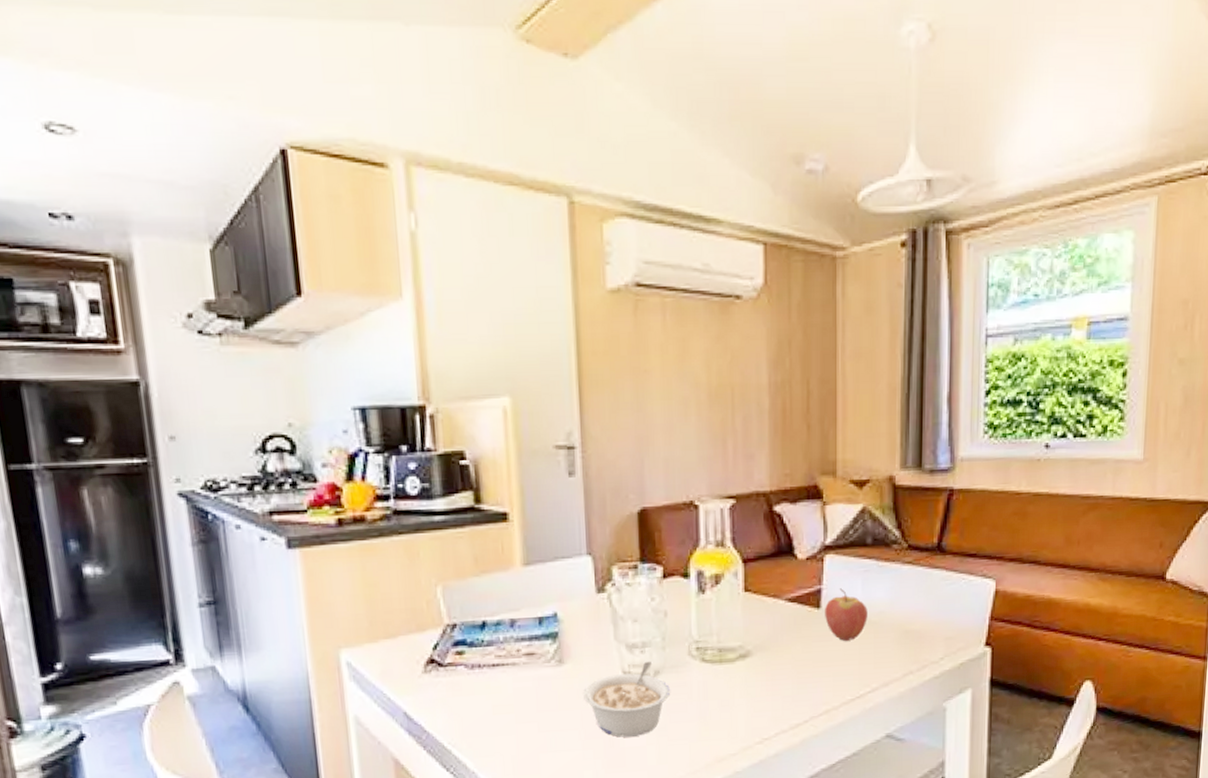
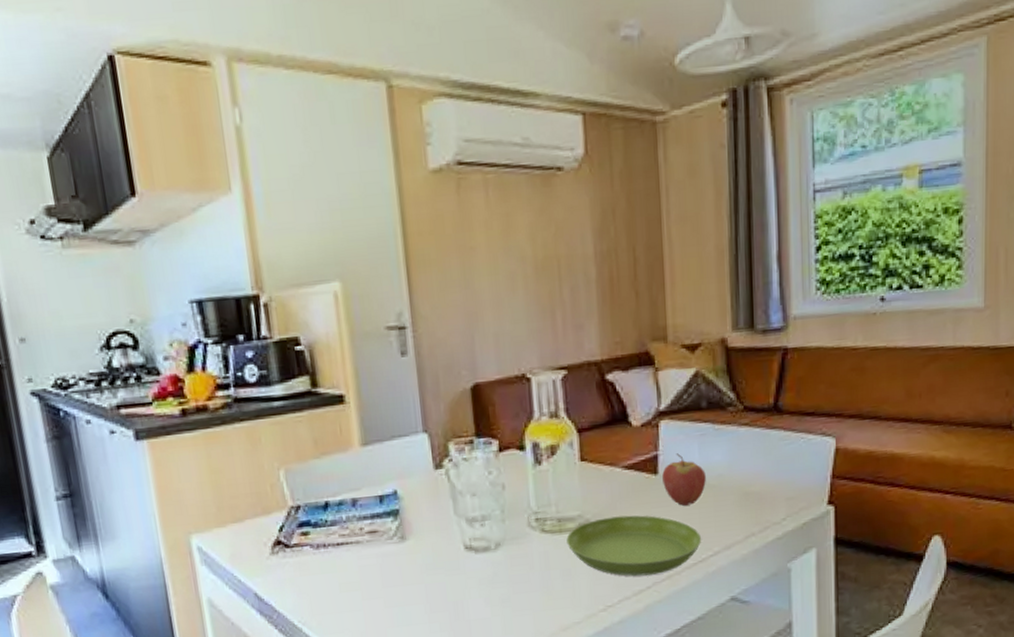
legume: present [582,661,671,738] -> none [425,533,513,610]
saucer: none [726,648,861,710] -> present [566,515,702,577]

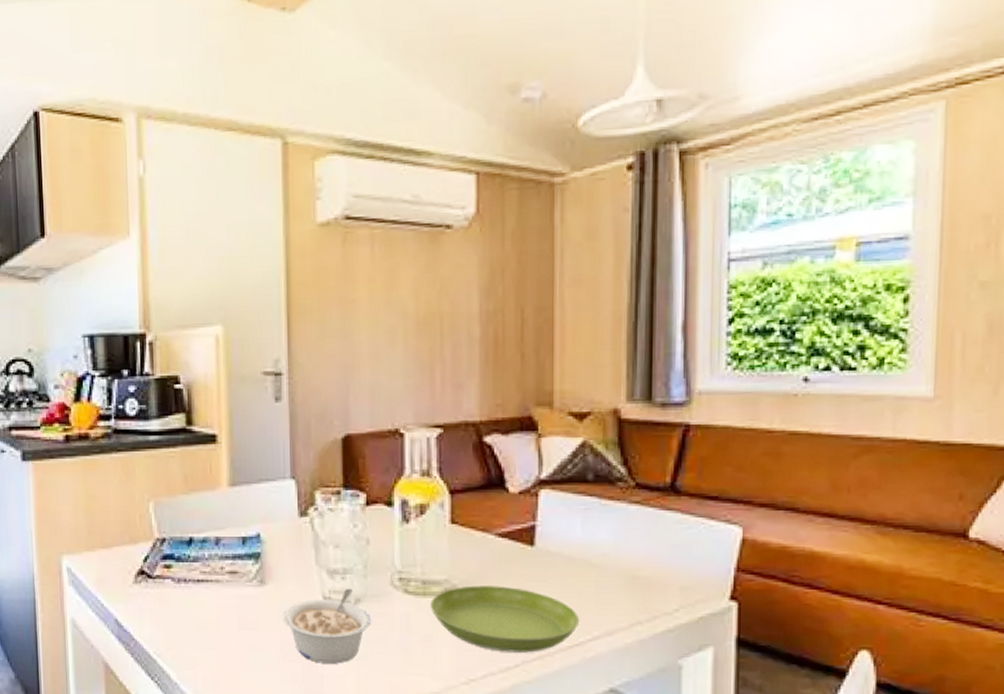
legume: none [425,533,513,610] -> present [282,588,372,664]
fruit: present [662,453,706,506] -> none [539,526,588,583]

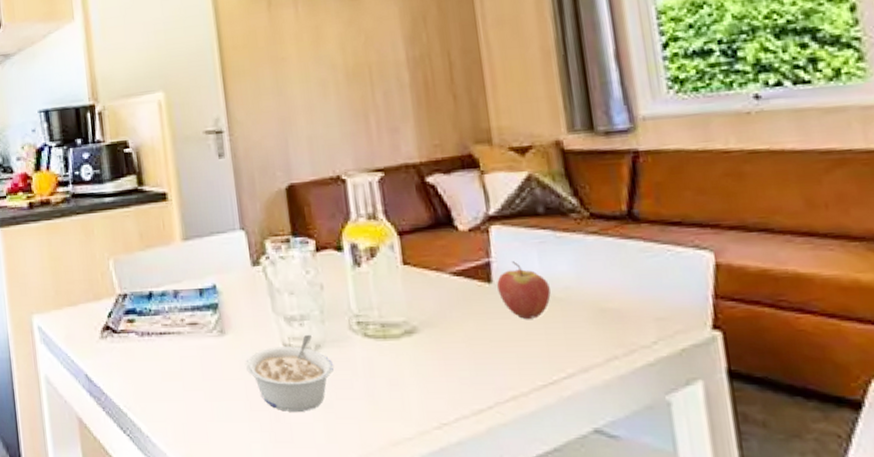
saucer: present [430,585,580,653] -> none [391,325,551,394]
fruit: none [539,526,588,583] -> present [497,261,551,319]

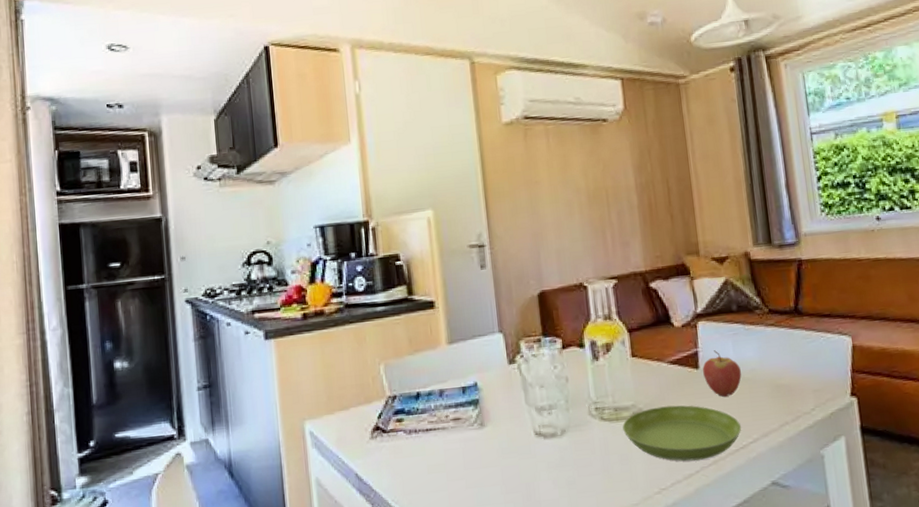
legume: present [245,334,335,412] -> none [501,421,577,491]
saucer: none [391,325,551,394] -> present [622,405,742,462]

